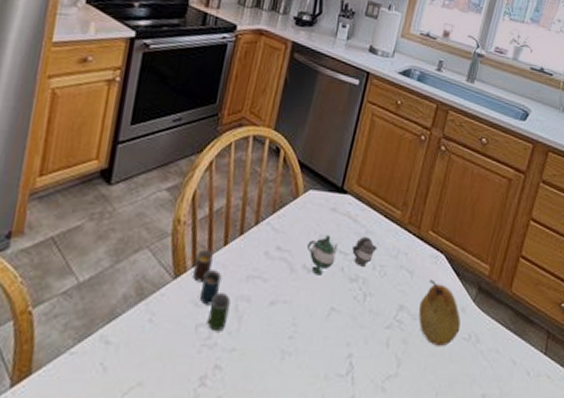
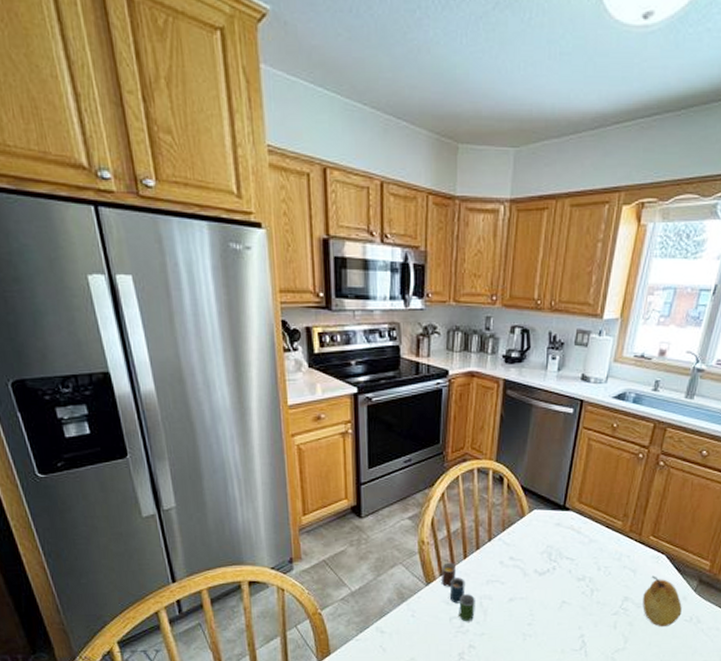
teapot: present [307,234,377,276] -> none [537,545,601,577]

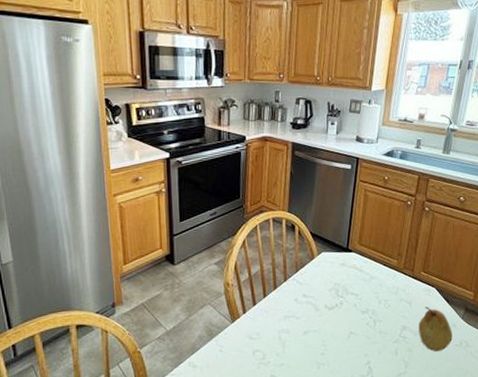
cup: present [442,562,475,622] -> none [245,301,275,355]

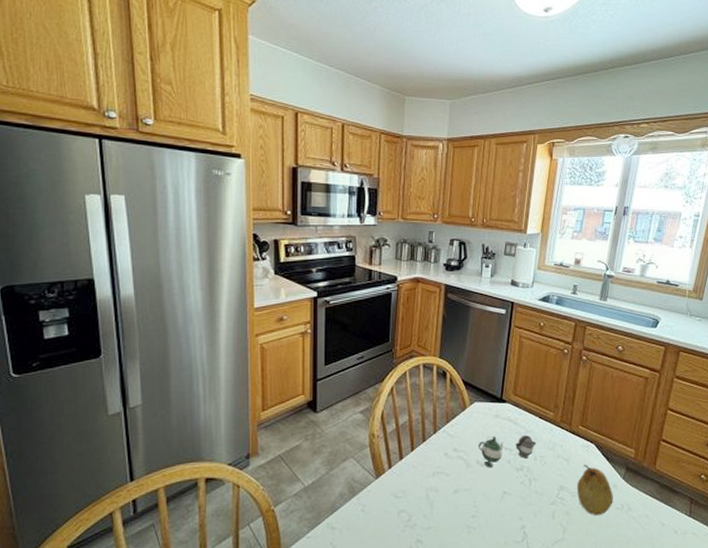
teapot: none [326,281,381,312] -> present [478,435,536,468]

